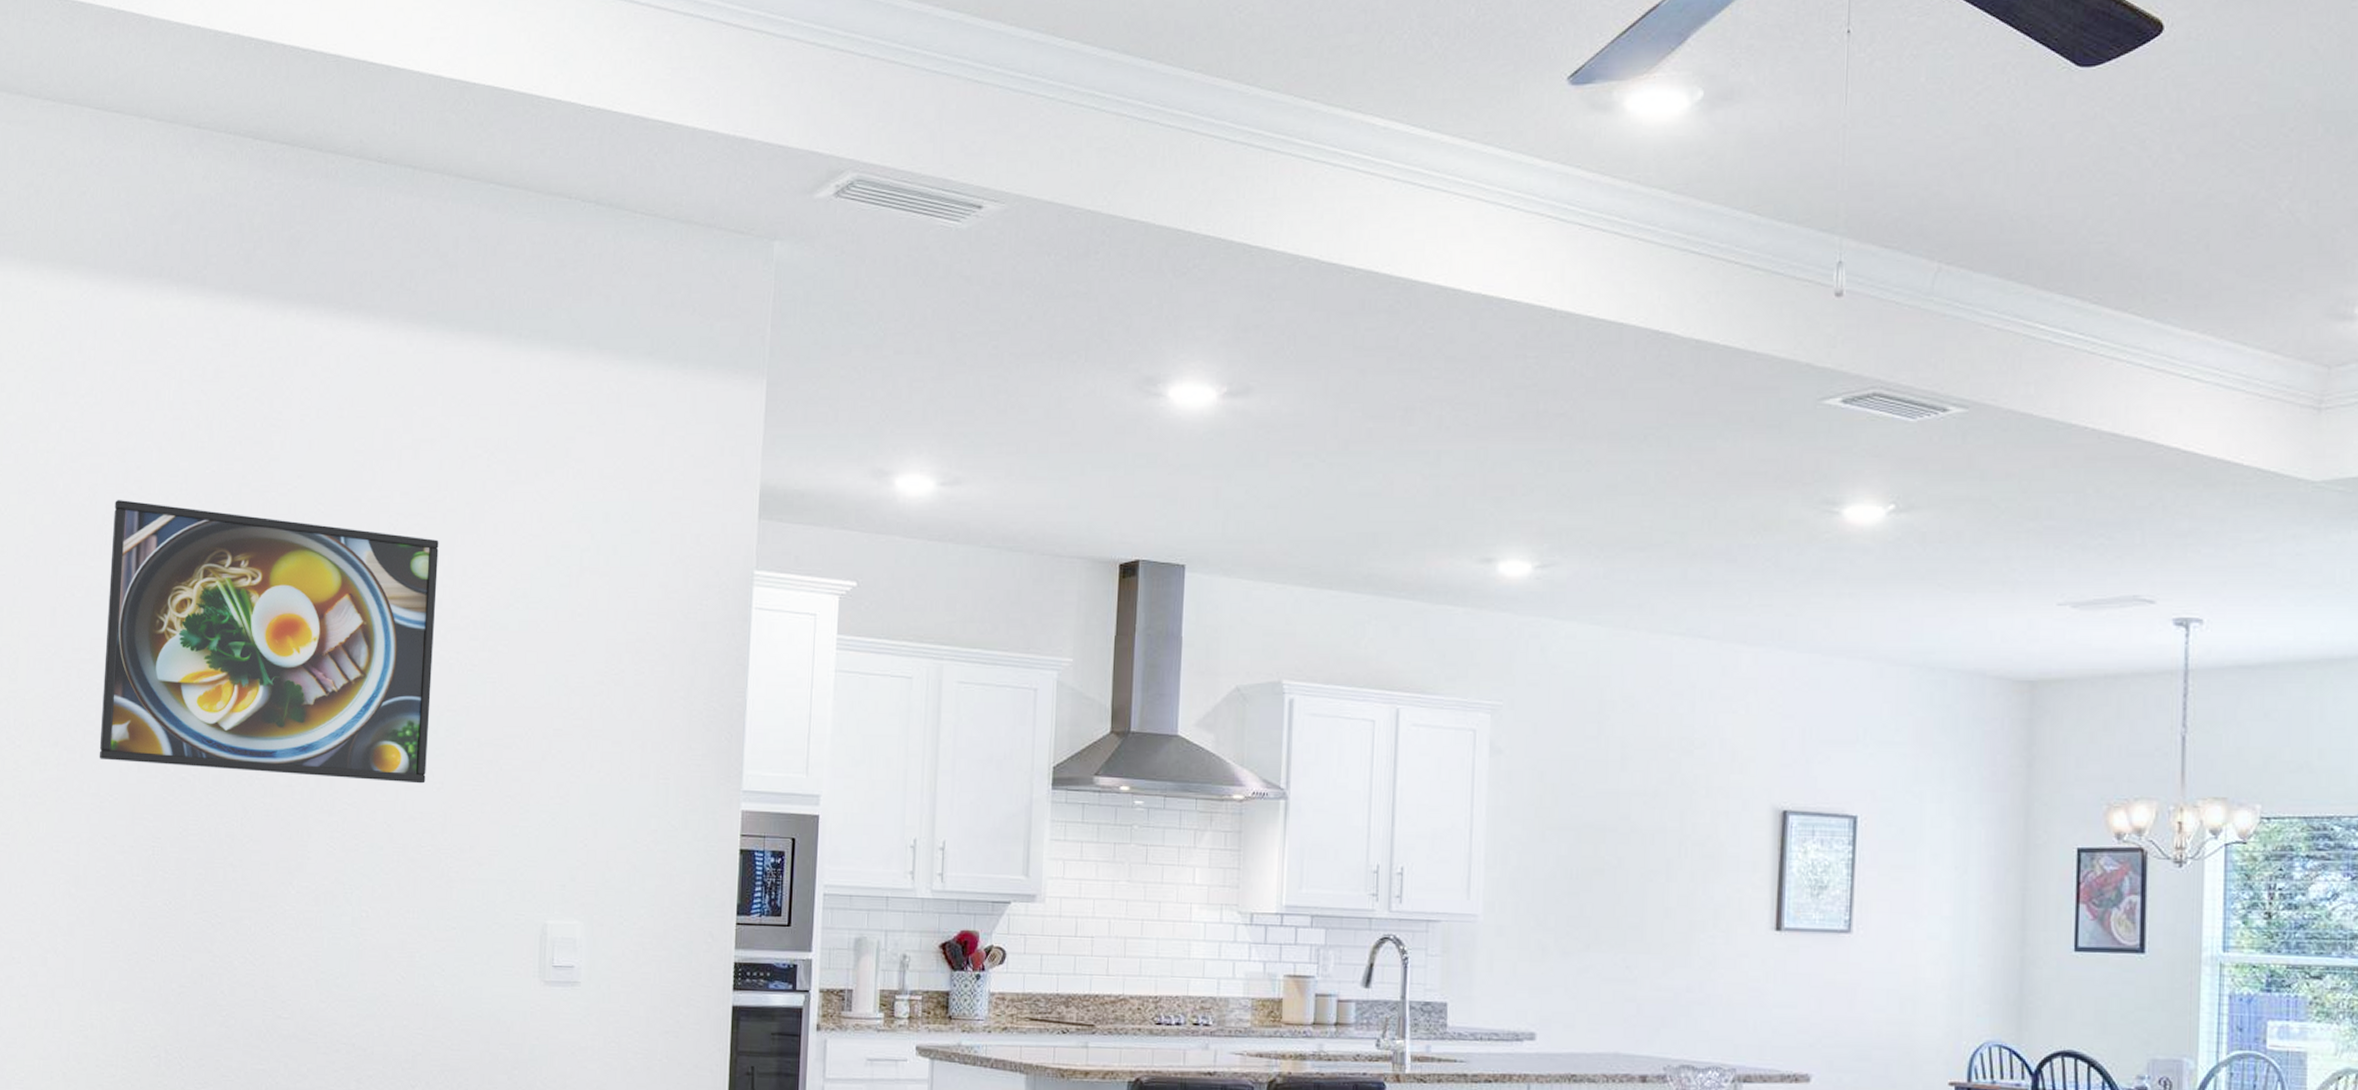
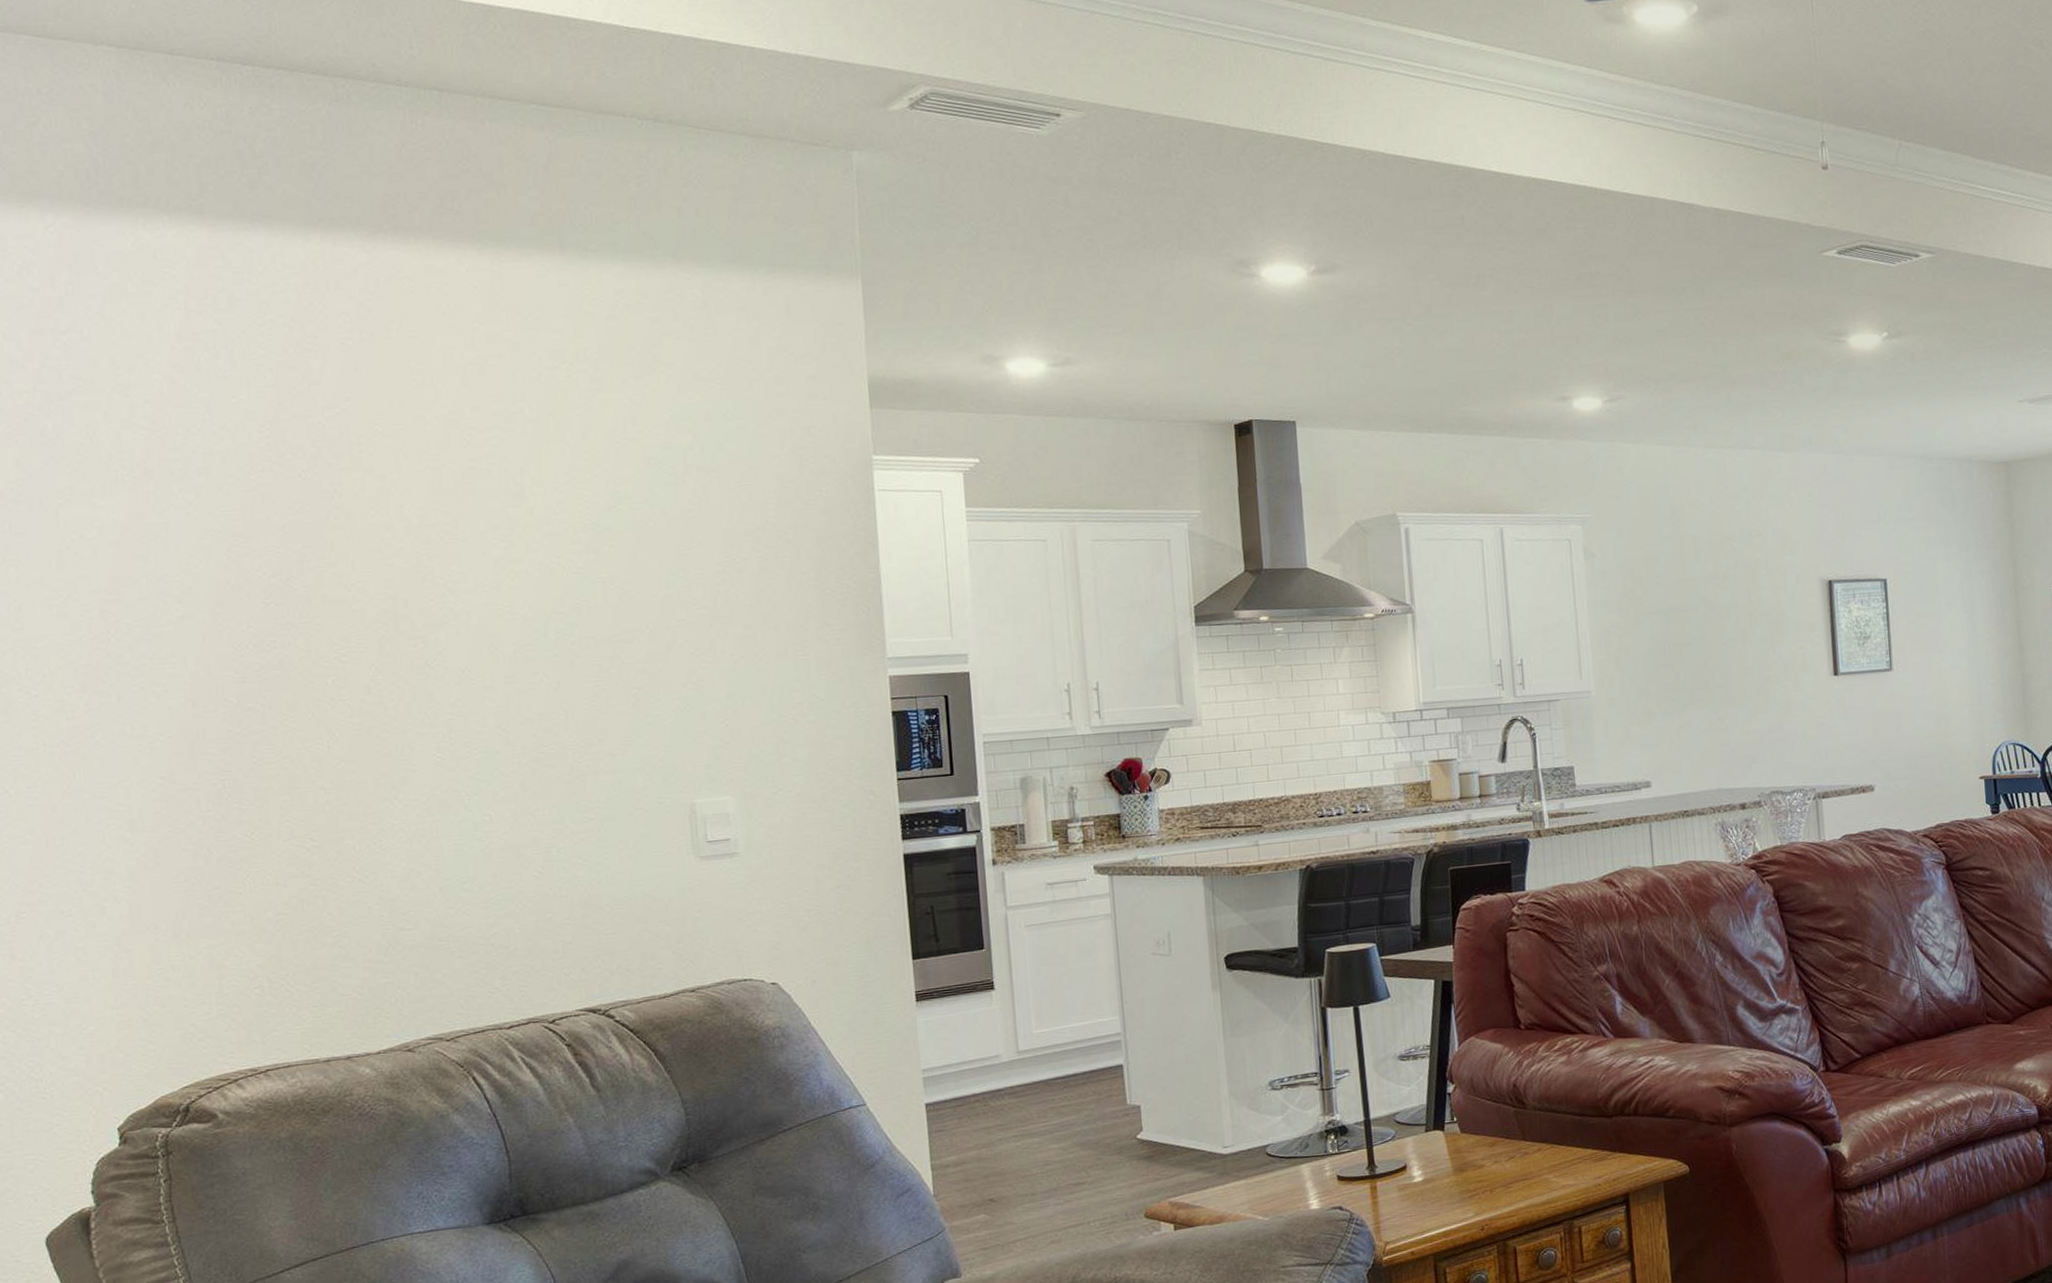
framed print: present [99,500,439,784] -> none [122,435,540,700]

